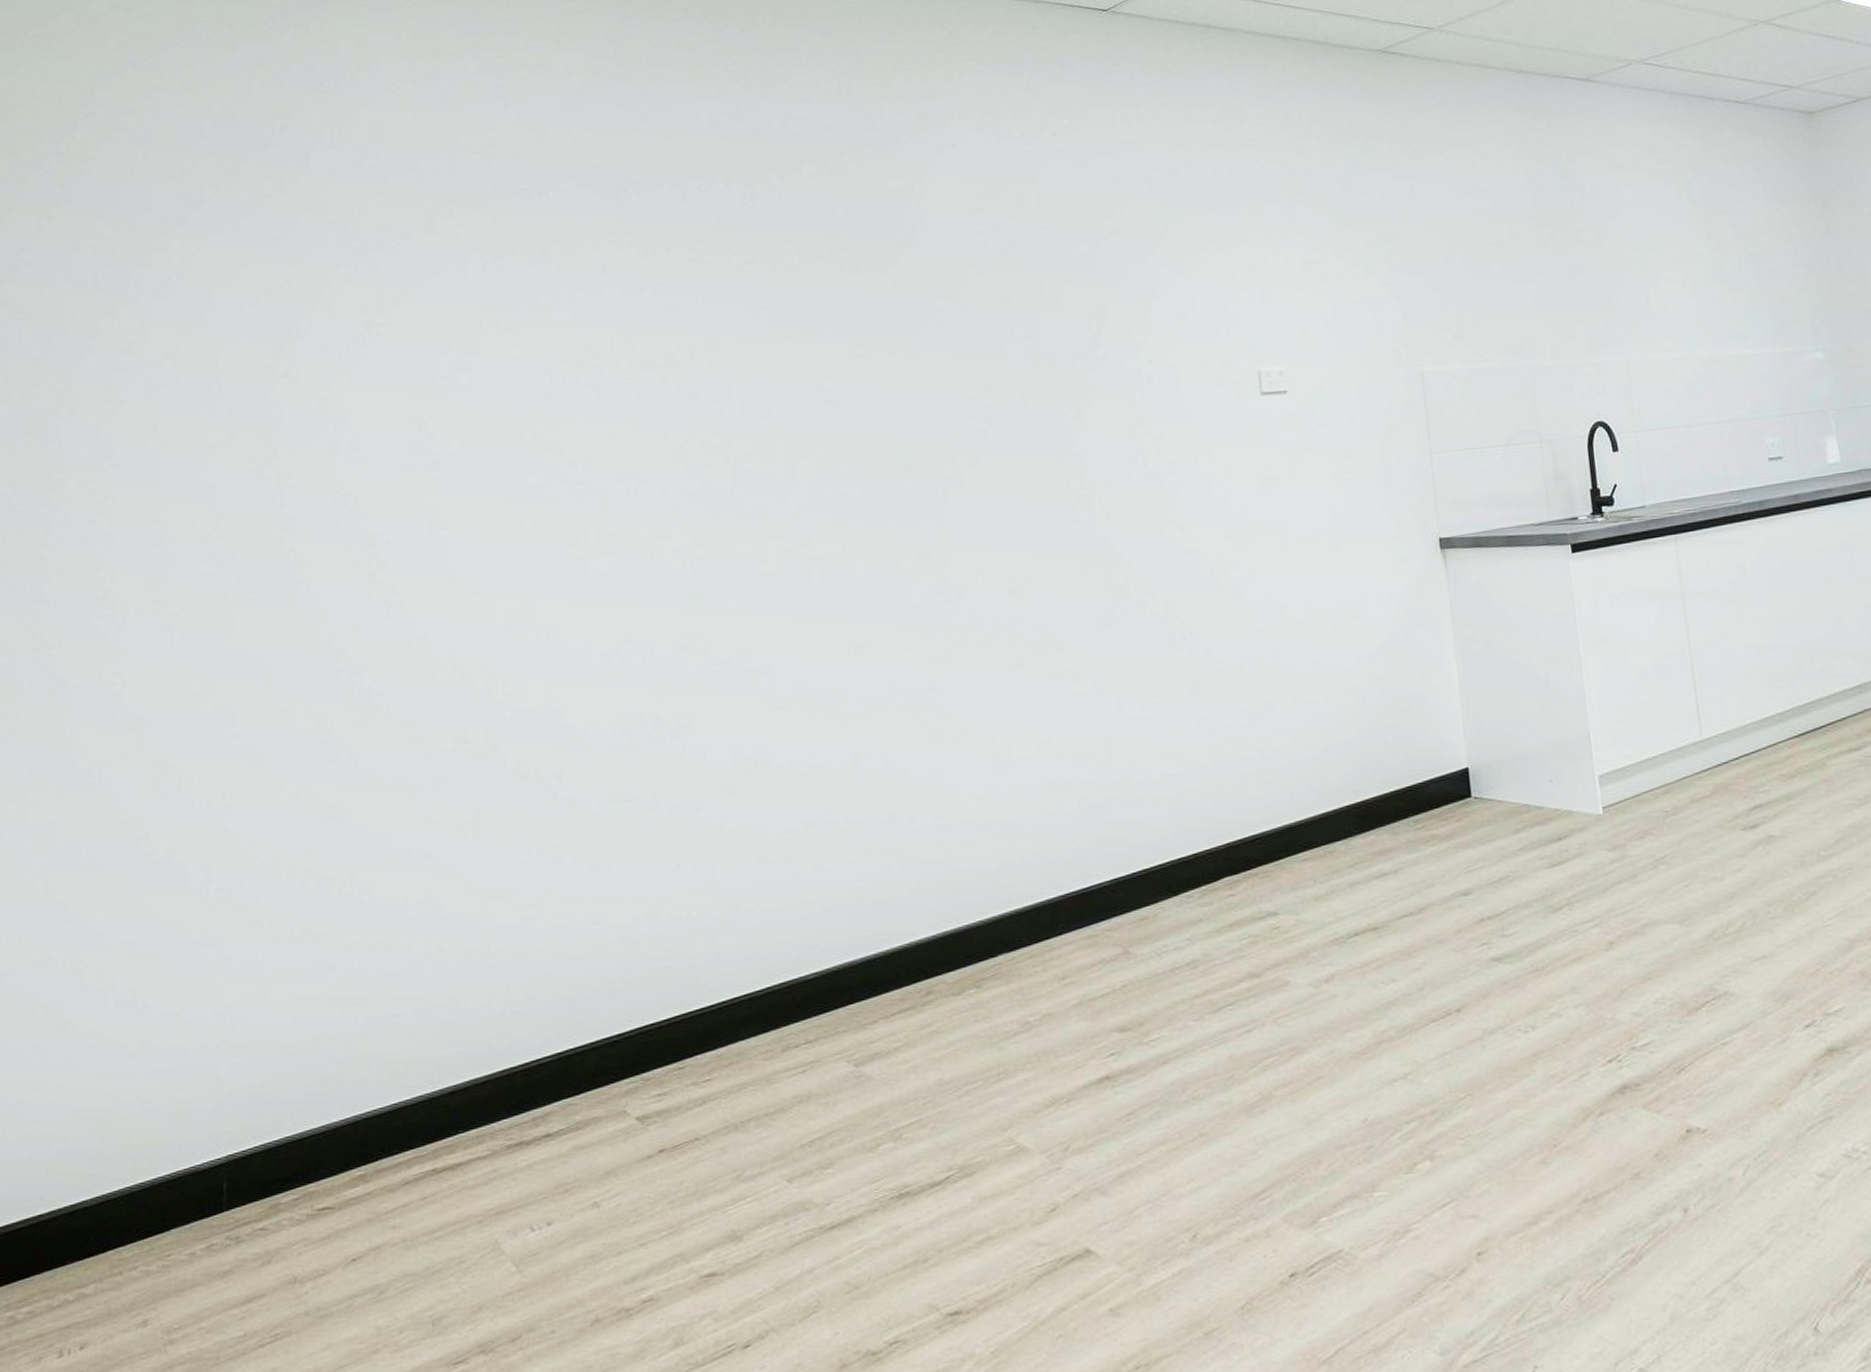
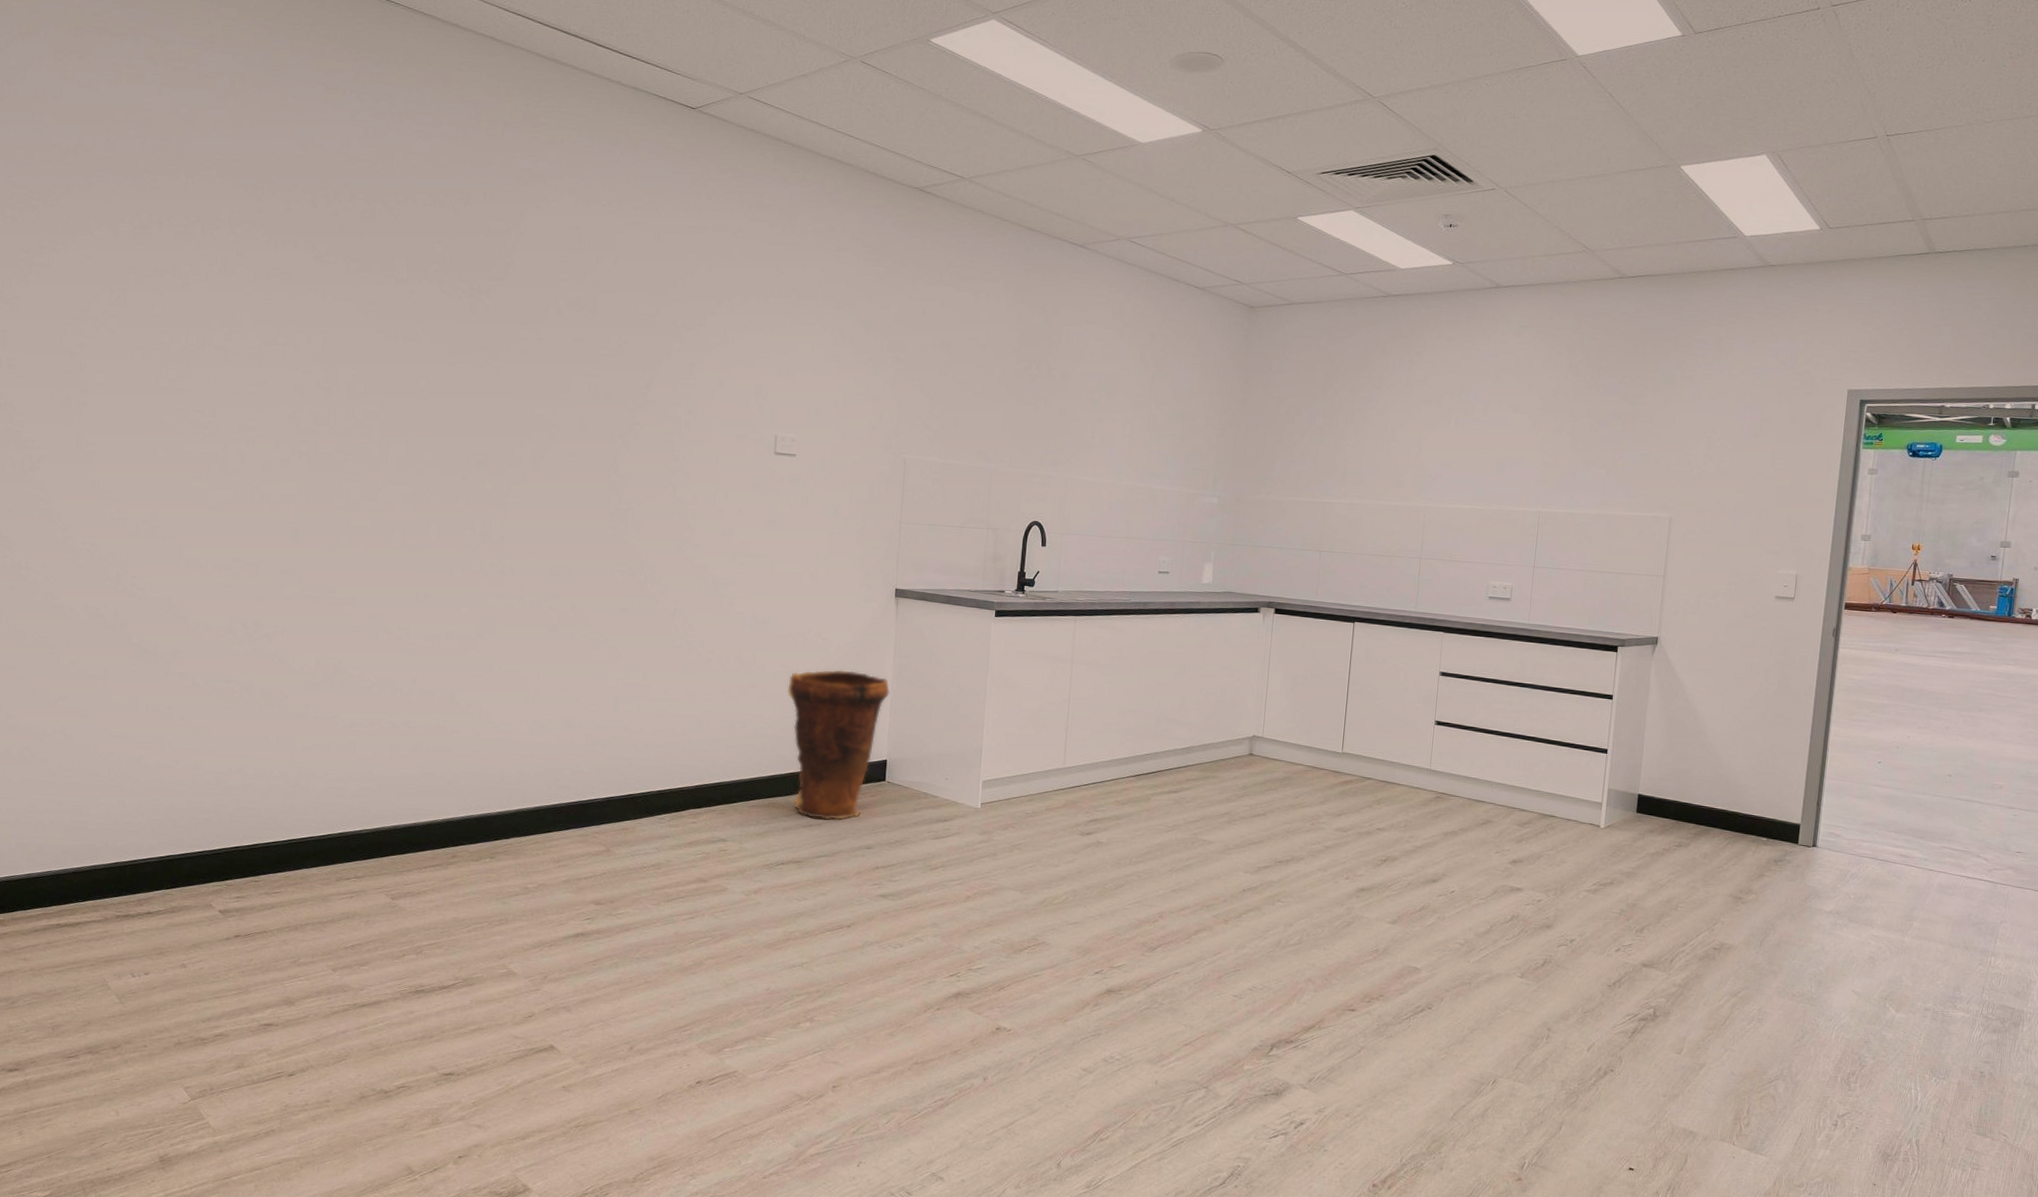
trash bin: none [1324,654,1457,864] -> present [787,669,890,820]

